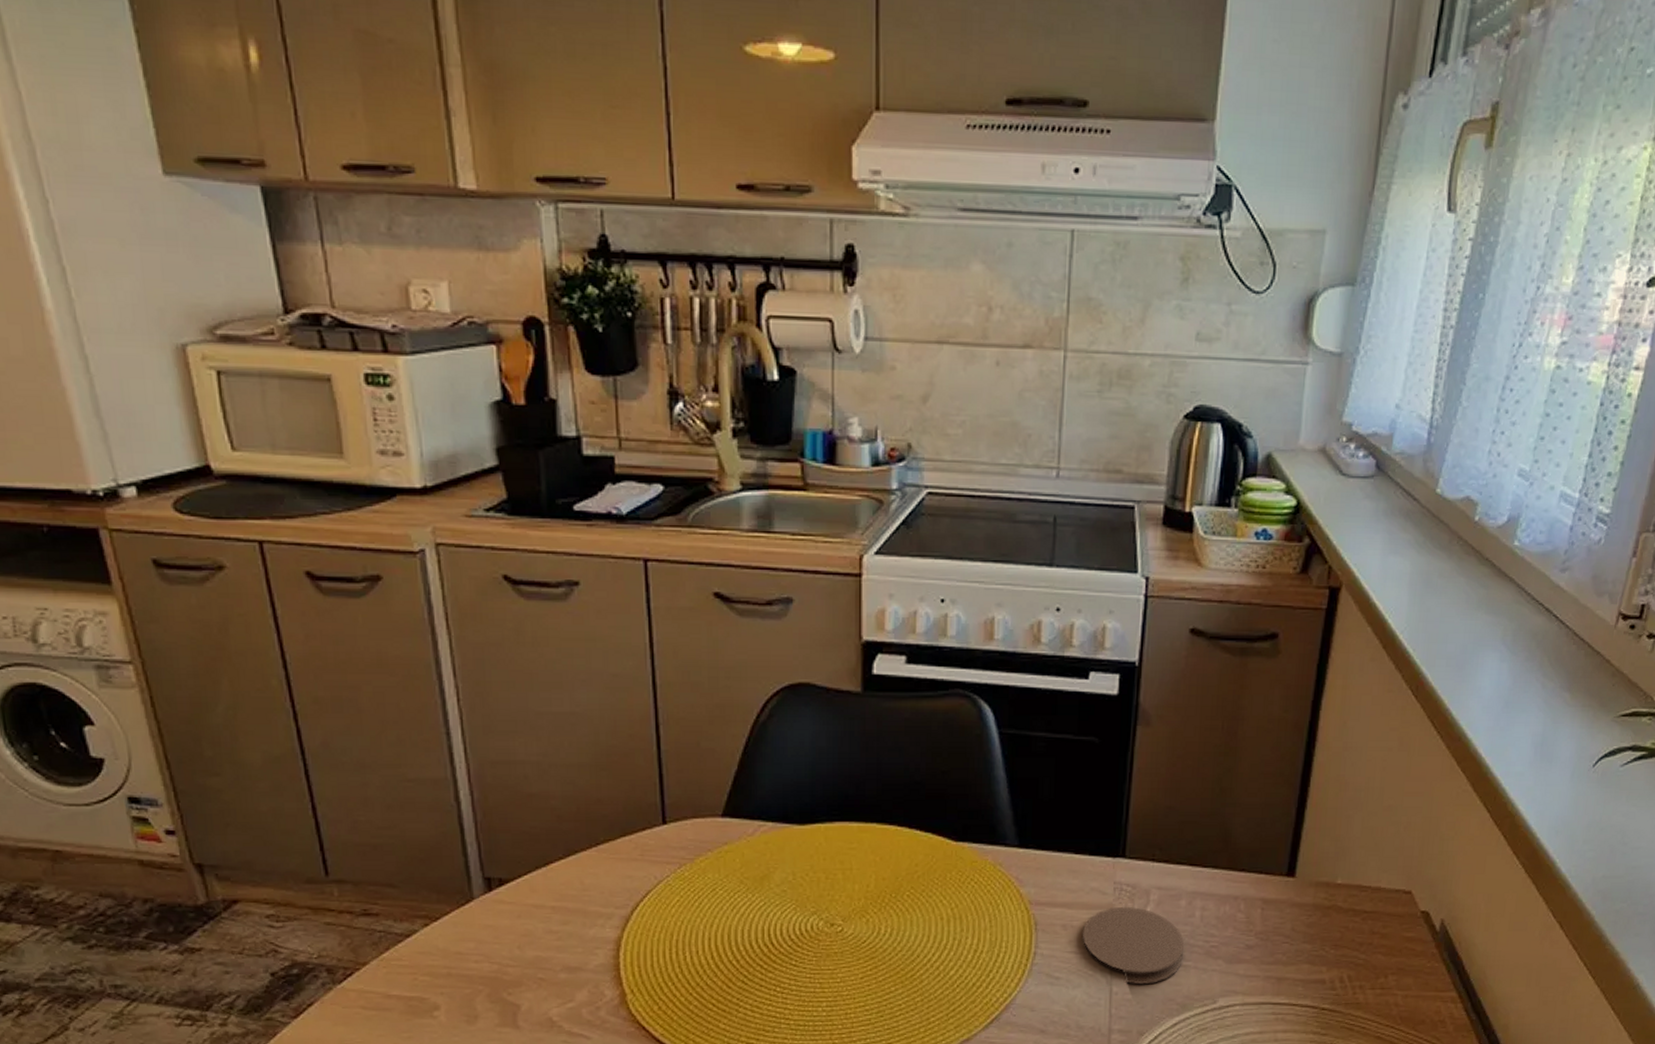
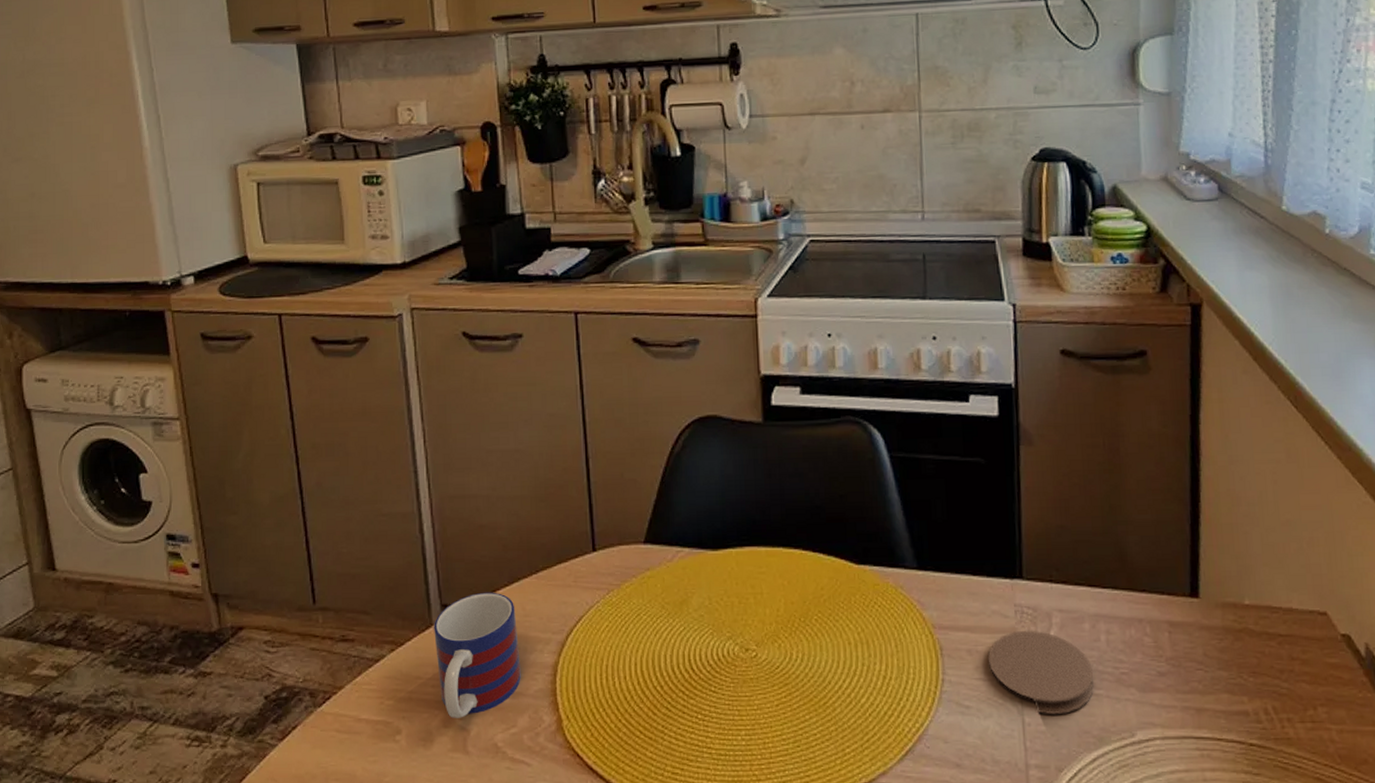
mug: none [475,865,579,994] -> present [434,592,521,718]

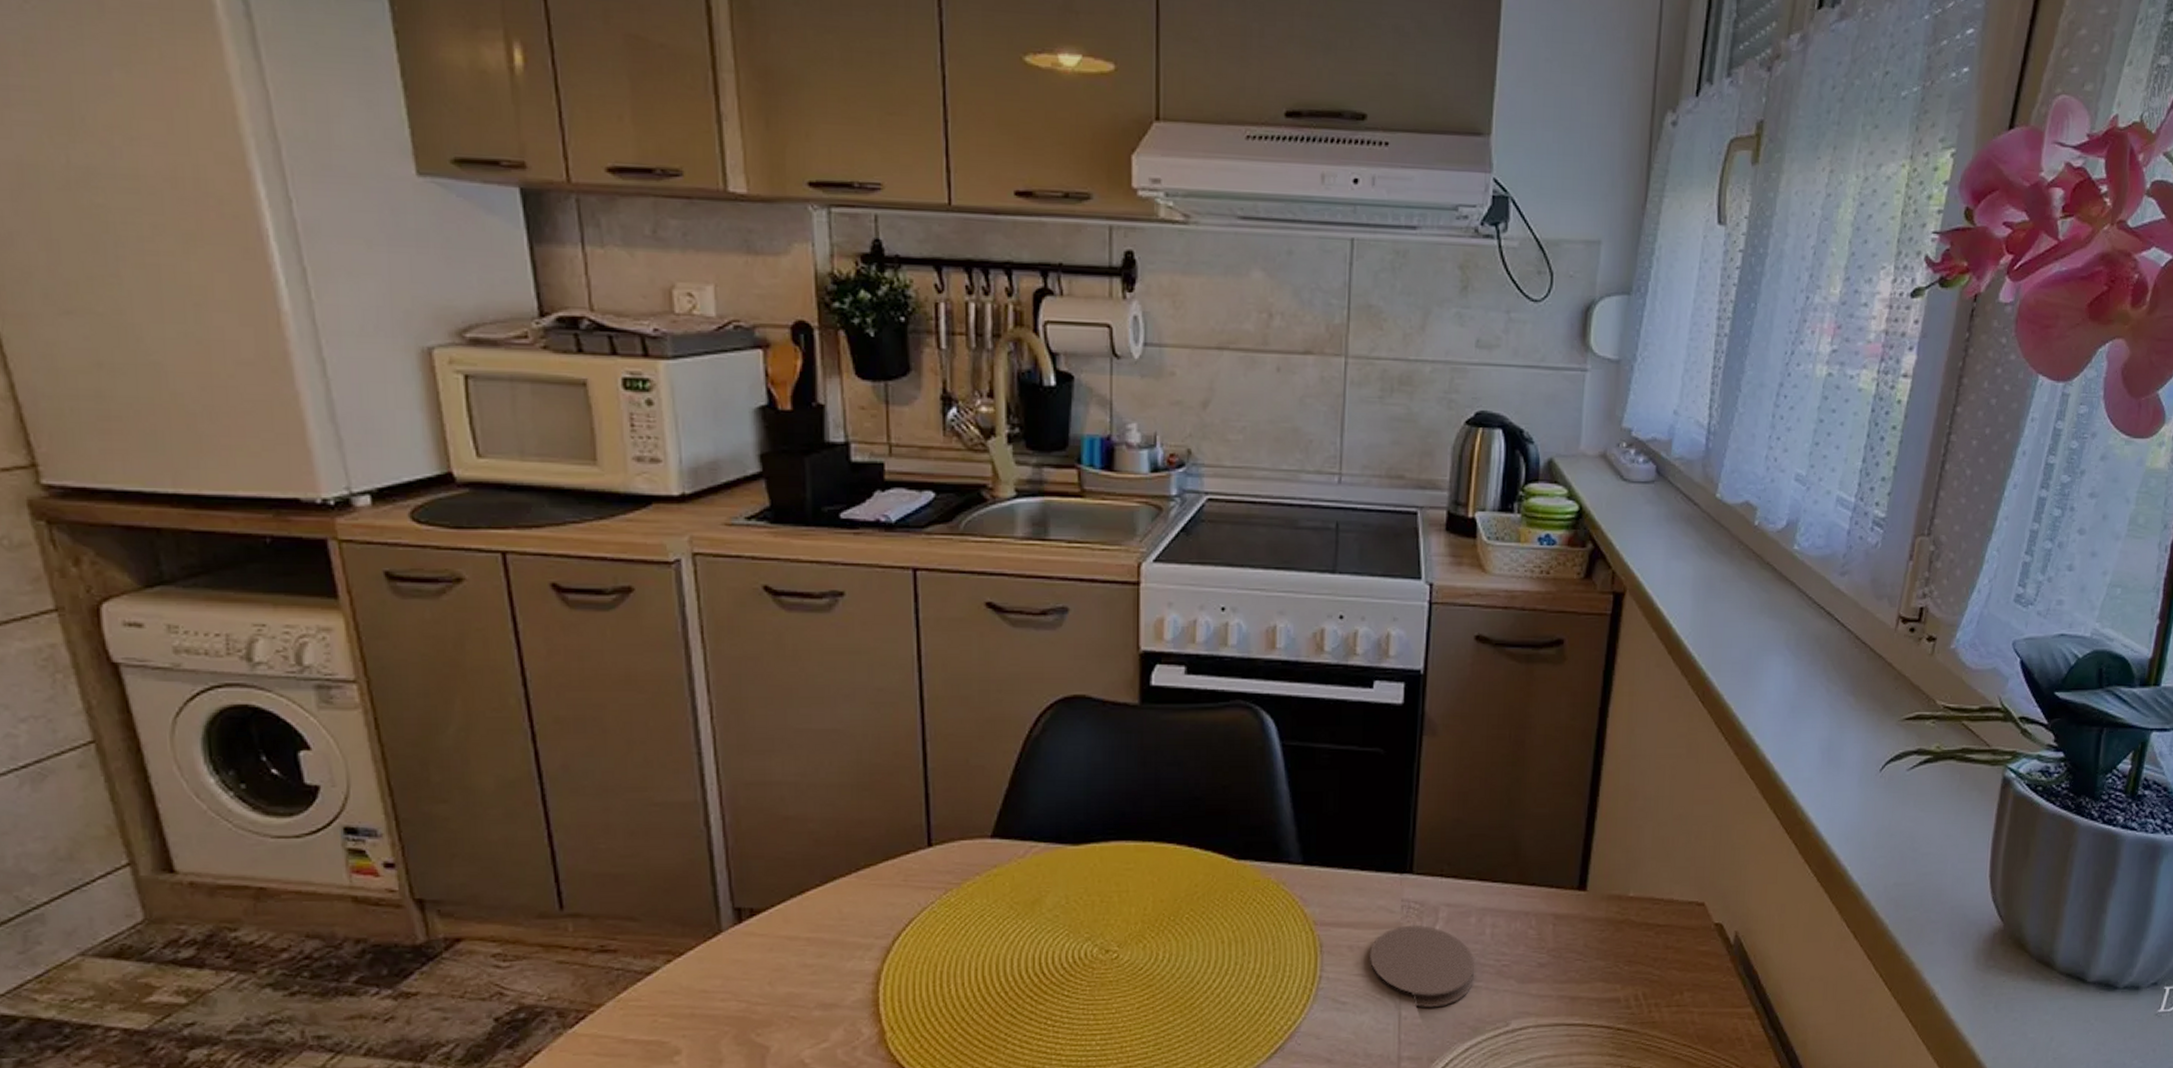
mug: present [434,592,521,718] -> none [724,893,835,1035]

